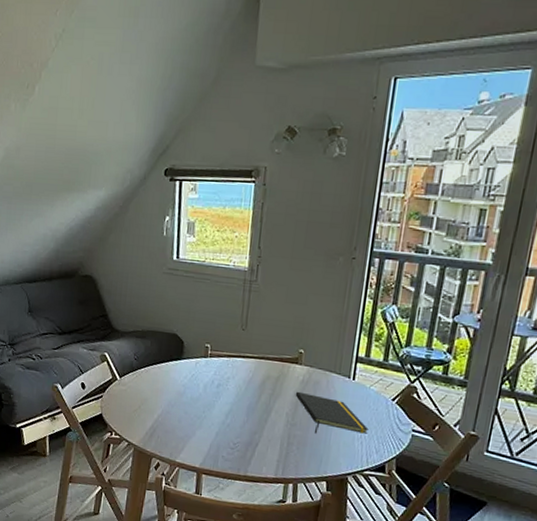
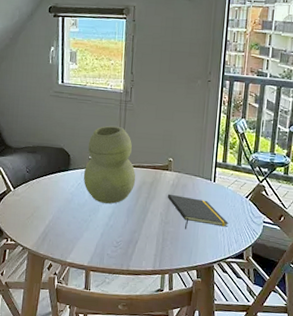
vase: none [197,309,260,400] -> present [83,125,136,204]

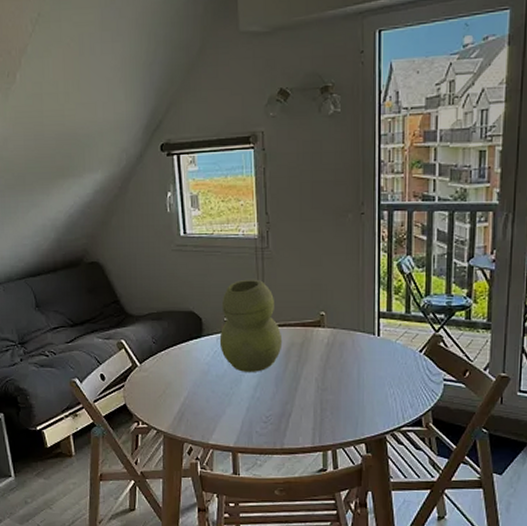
notepad: present [167,194,229,229] -> none [322,355,400,396]

